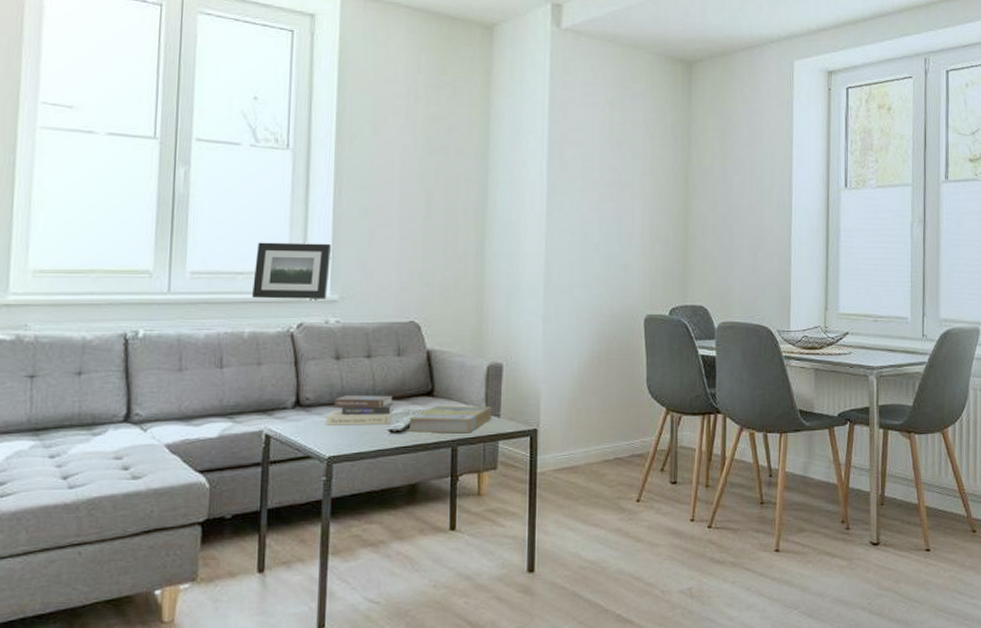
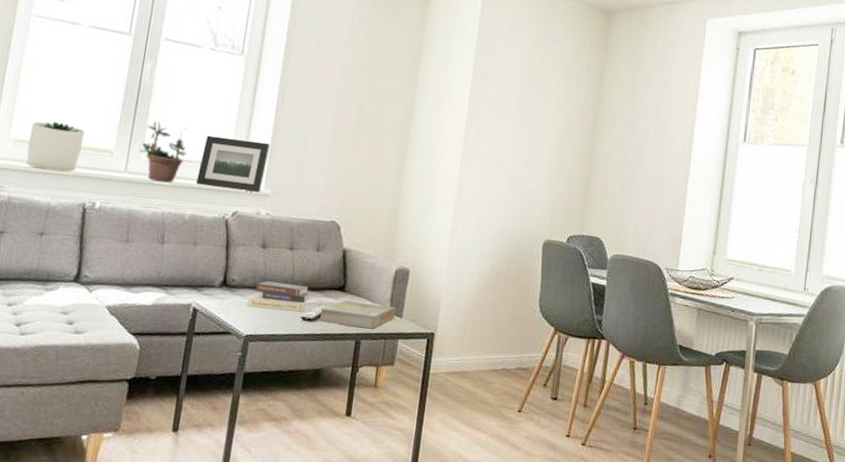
planter: none [50,245,117,302] -> present [26,121,85,173]
potted plant: none [182,233,238,300] -> present [139,121,187,183]

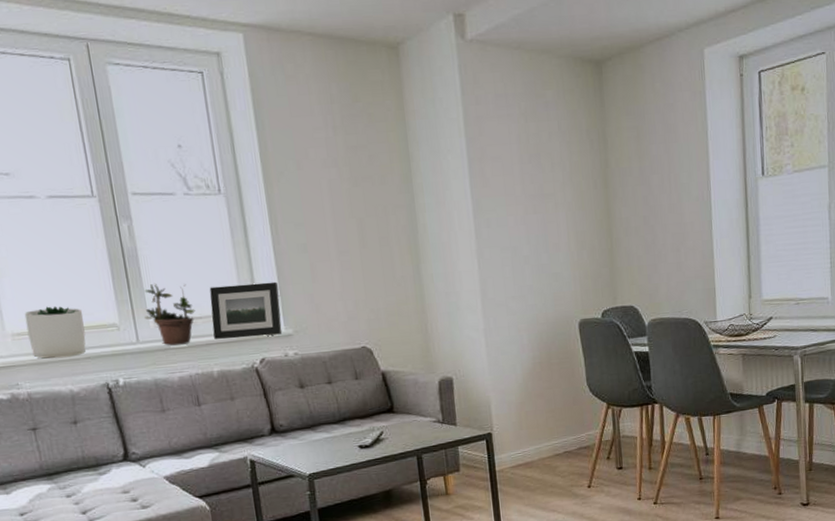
books: present [247,281,310,313] -> none [301,415,361,447]
book: present [319,300,396,329] -> none [374,417,449,446]

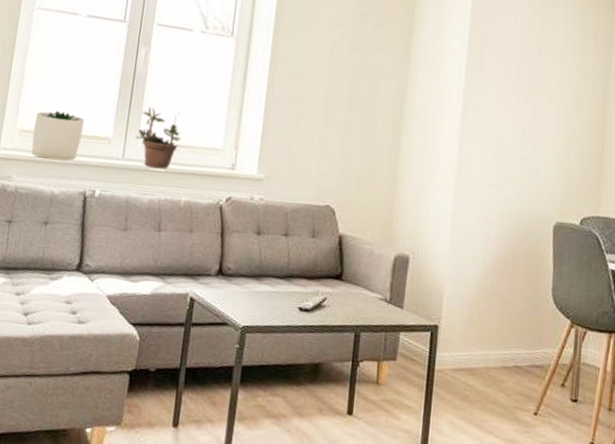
picture frame: present [209,281,282,340] -> none [191,119,261,177]

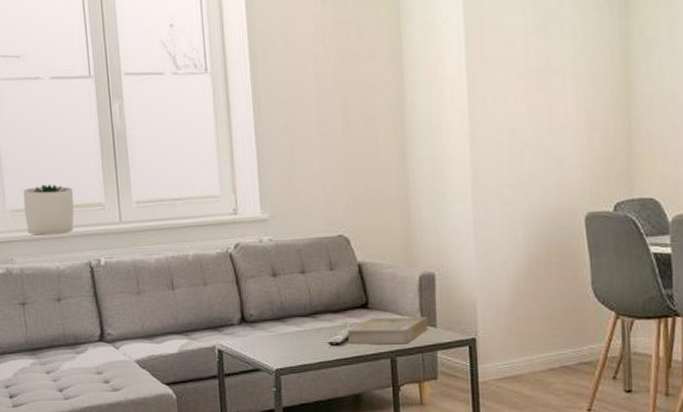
potted plant: present [135,107,181,170] -> none [128,164,176,227]
book: none [316,289,396,321] -> present [346,316,428,345]

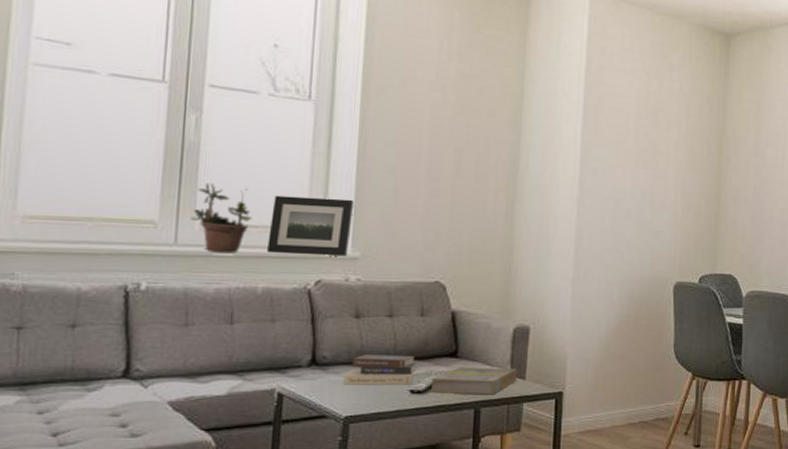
planter: present [23,184,74,236] -> none [42,191,118,251]
potted plant: none [128,164,176,227] -> present [190,183,253,254]
picture frame: none [190,163,258,223] -> present [267,195,353,256]
books: none [270,309,333,340] -> present [343,355,417,385]

